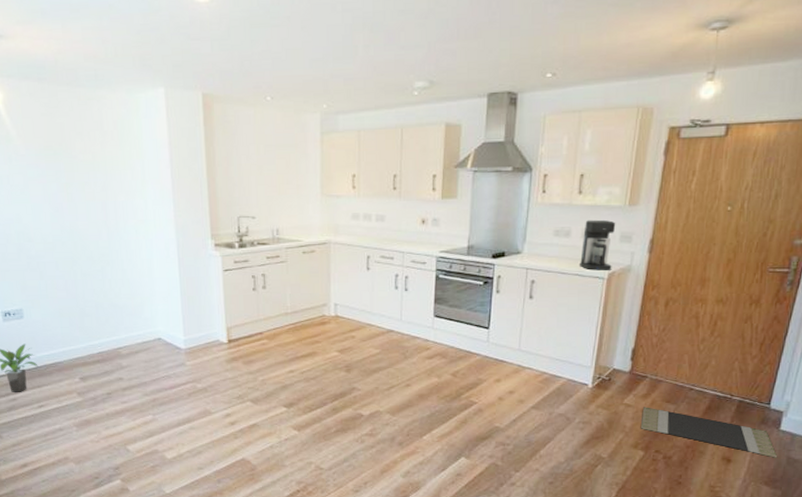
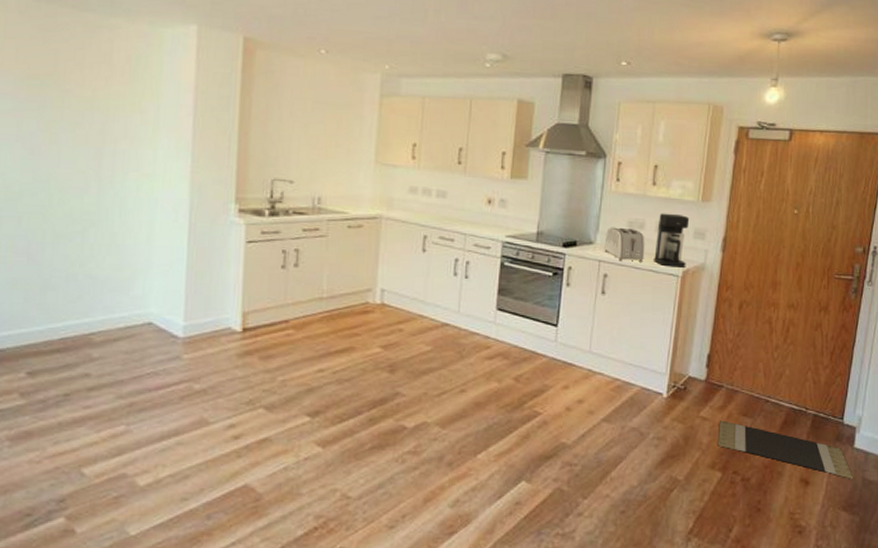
toaster: none [531,236,571,269] -> present [604,227,645,263]

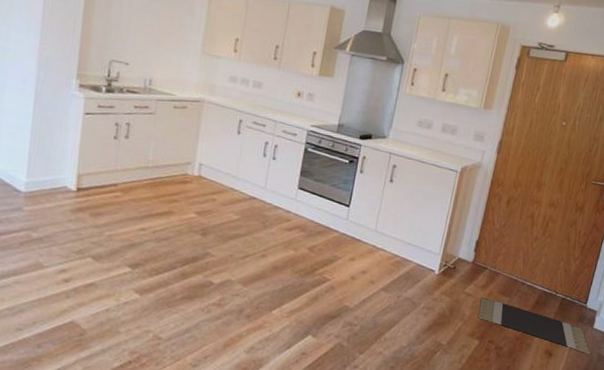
toaster: present [604,227,645,263] -> none [395,124,432,158]
coffee maker: present [654,213,690,267] -> none [437,116,472,165]

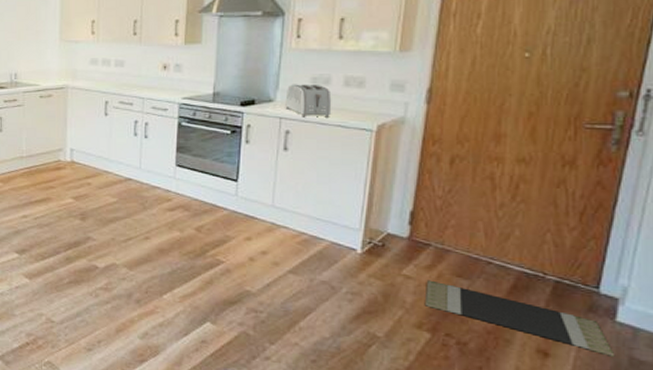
toaster: none [395,124,432,158] -> present [285,84,332,119]

